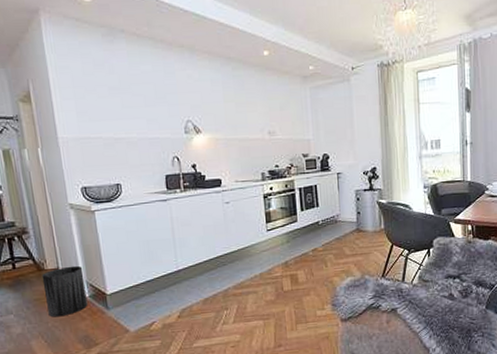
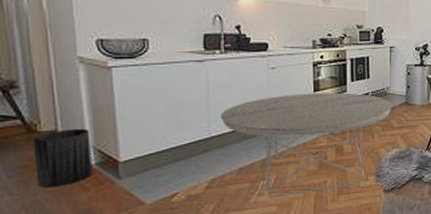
coffee table: none [184,222,344,327] -> present [220,92,392,199]

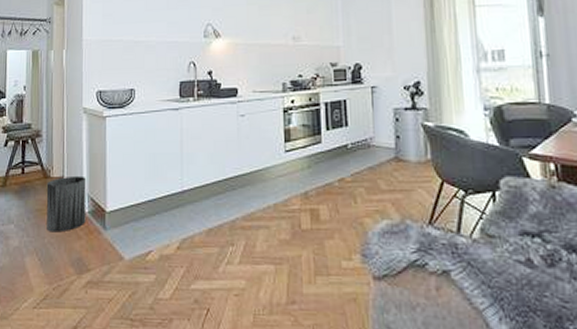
coffee table: present [220,92,392,199] -> none [192,143,378,270]

